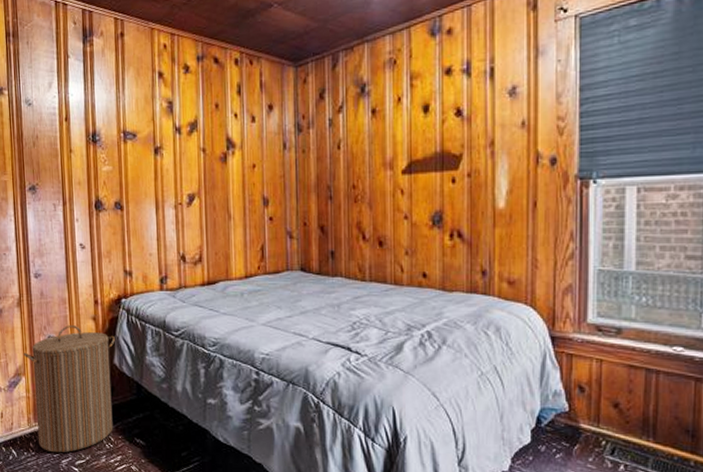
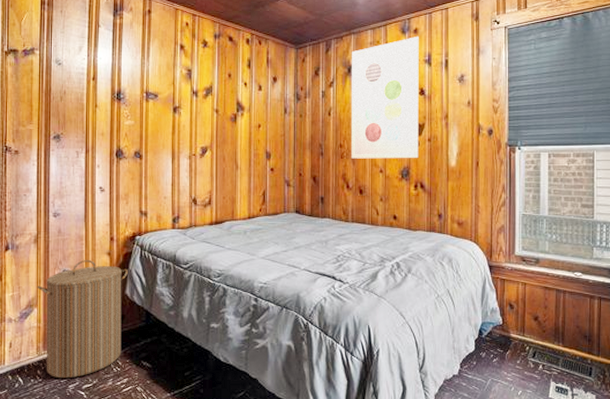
wall art: none [366,39,455,203] -> present [351,37,419,159]

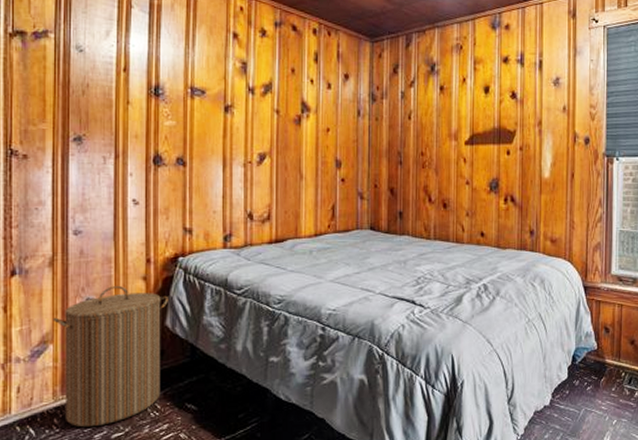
wall art: present [351,37,419,159] -> none [434,33,511,169]

